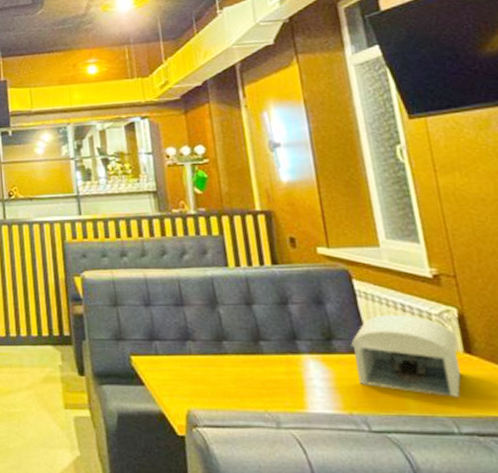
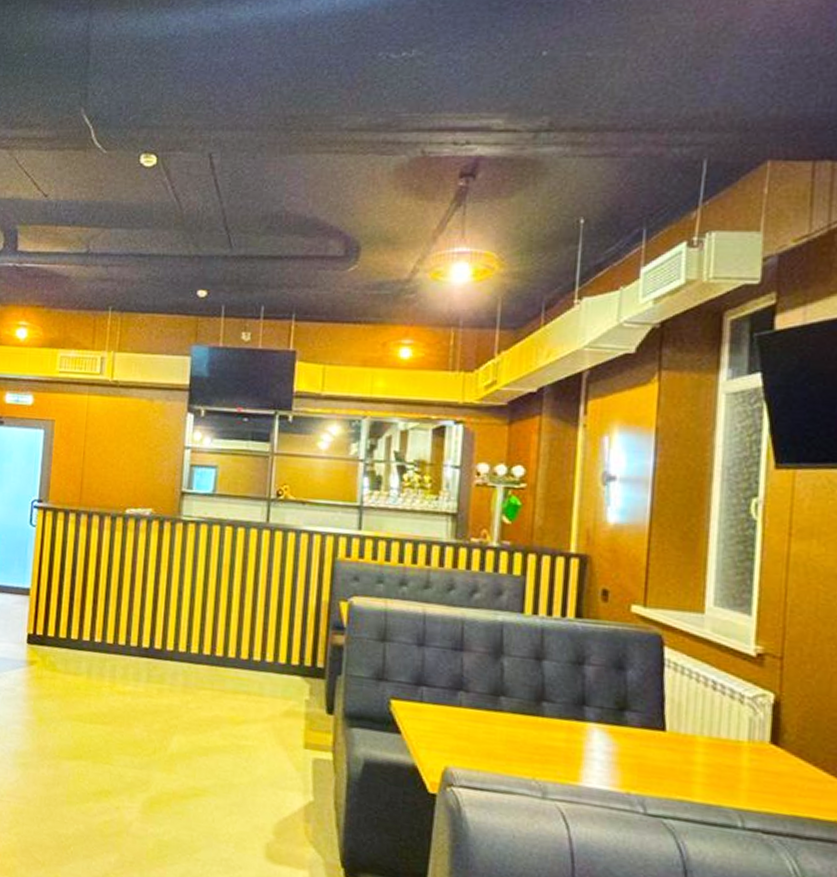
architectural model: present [350,314,461,397] -> none [645,690,766,790]

